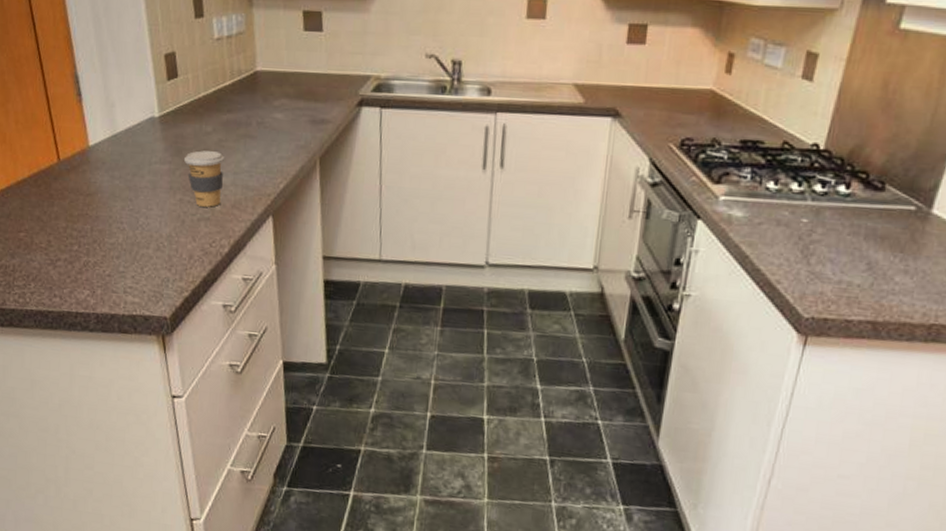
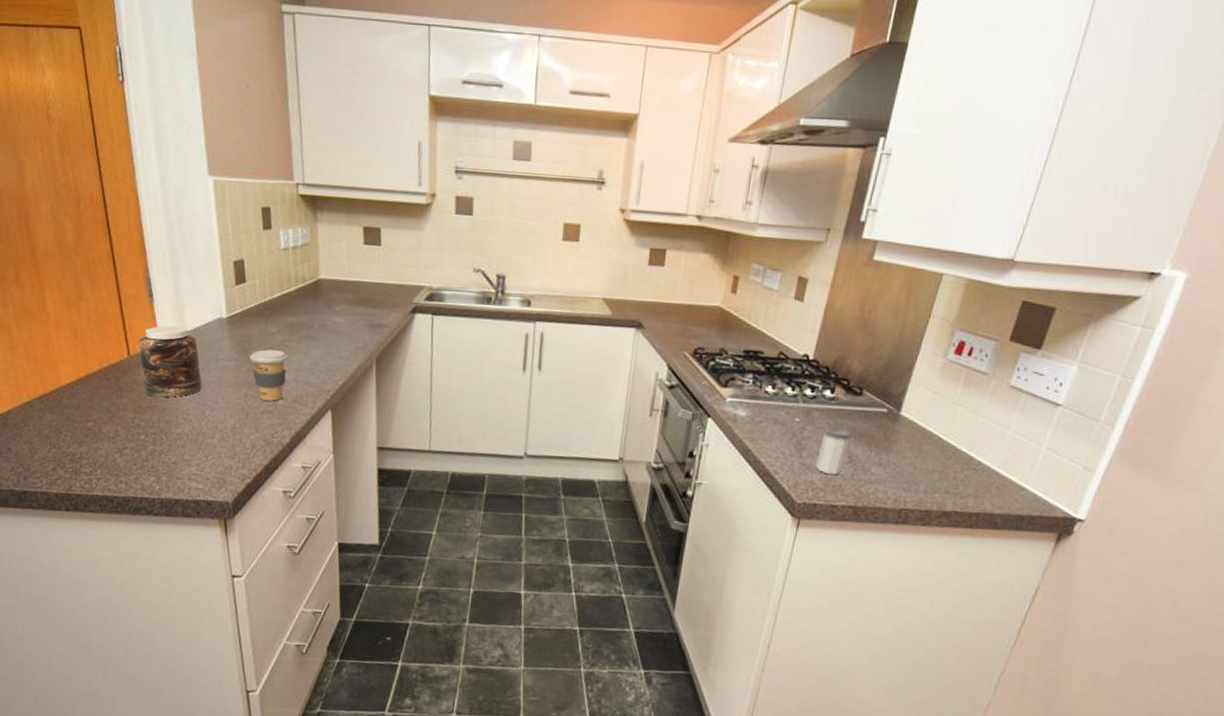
jar: none [68,127,135,205] -> present [138,326,202,398]
salt shaker: none [826,228,871,285] -> present [815,426,852,476]

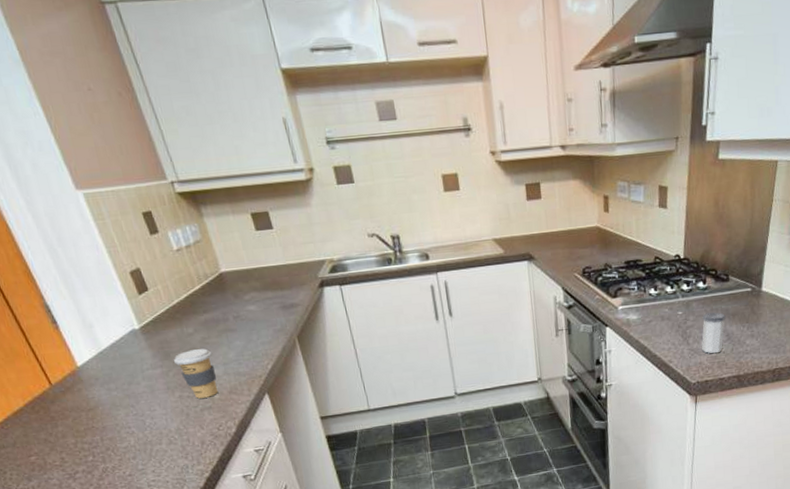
jar: present [138,326,202,398] -> none [56,346,135,419]

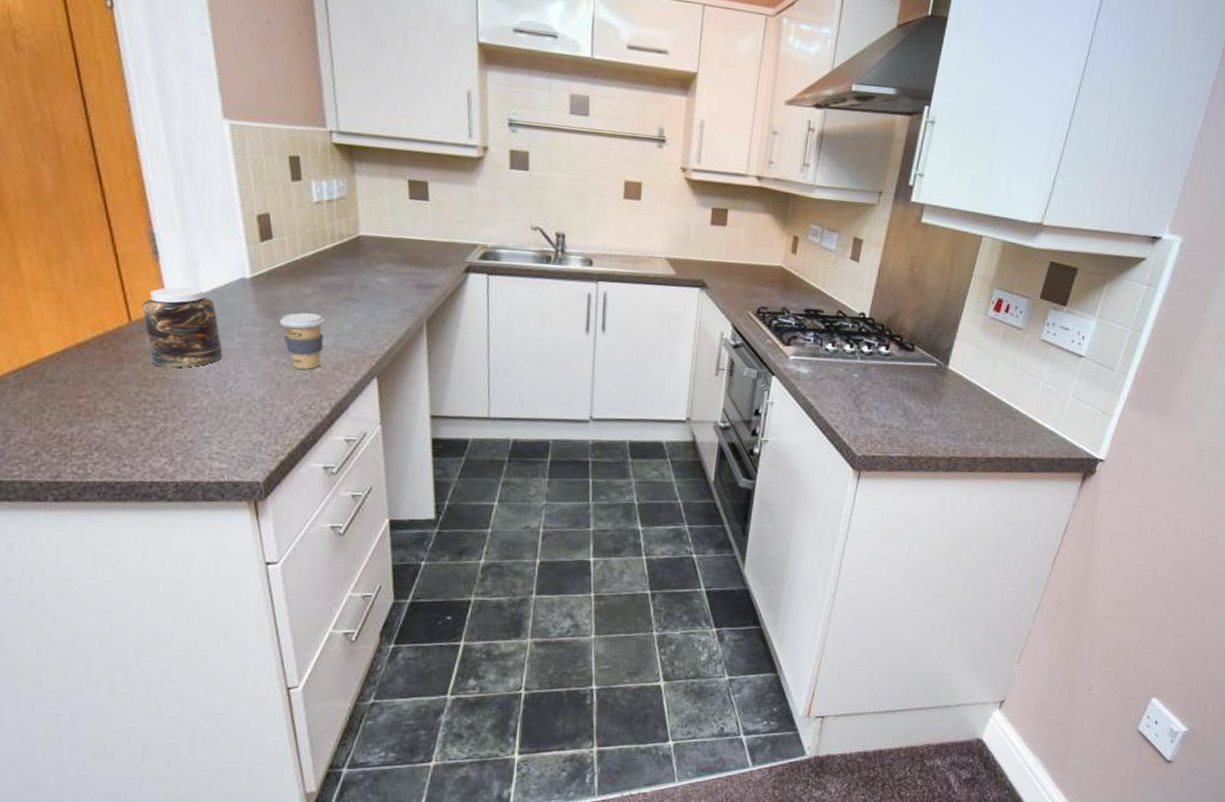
jar: none [56,346,135,419] -> present [142,287,223,368]
salt shaker: present [701,312,726,354] -> none [873,381,905,428]

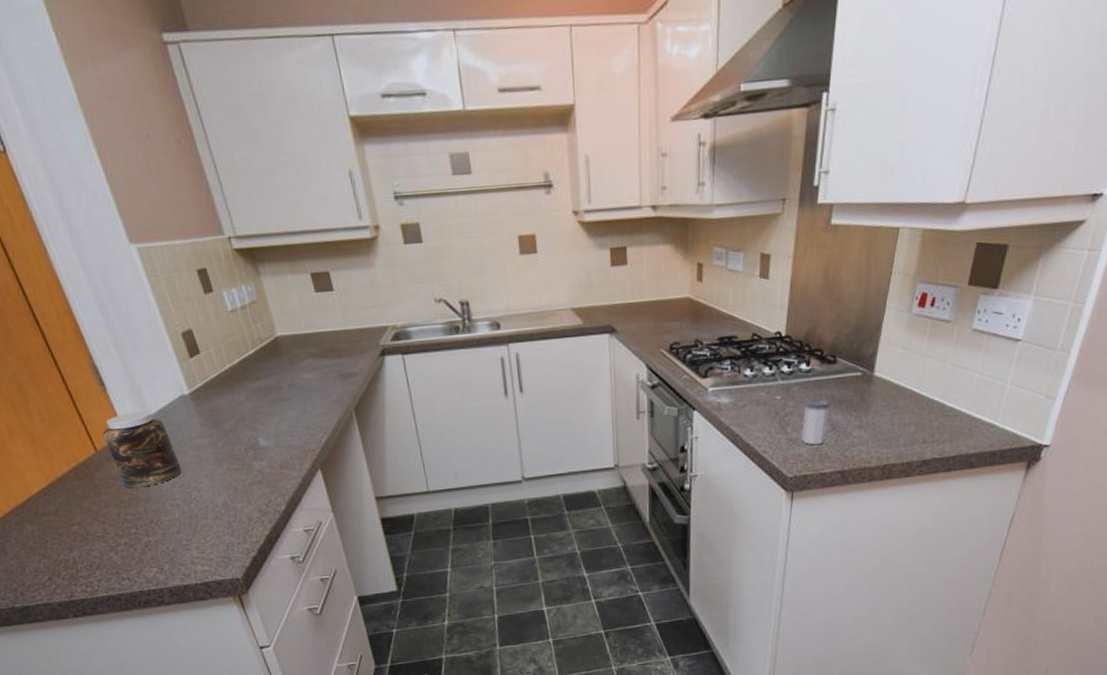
coffee cup: present [280,312,326,369] -> none [223,418,269,472]
salt shaker: none [873,381,905,428] -> present [801,398,831,445]

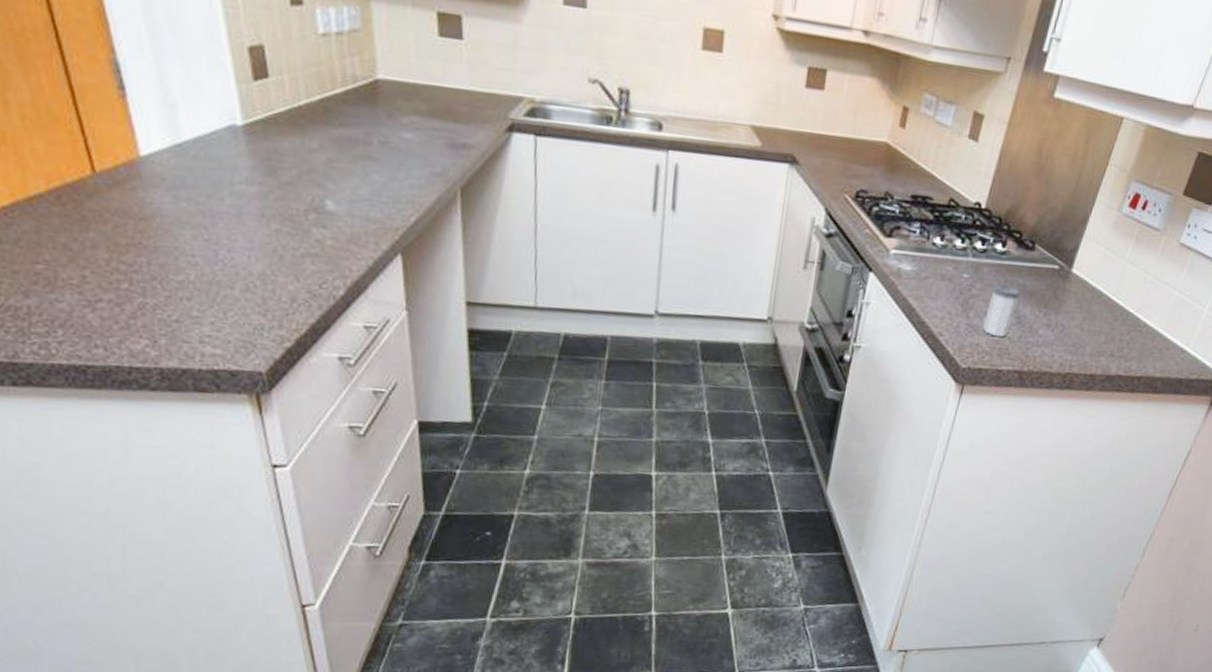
jar: present [102,411,182,489] -> none [108,132,211,233]

